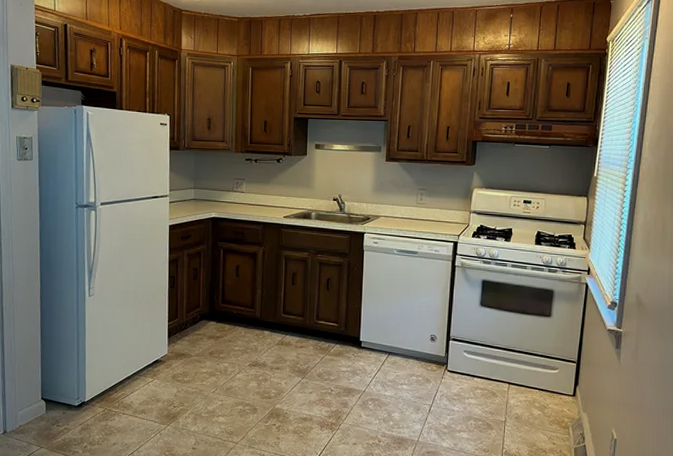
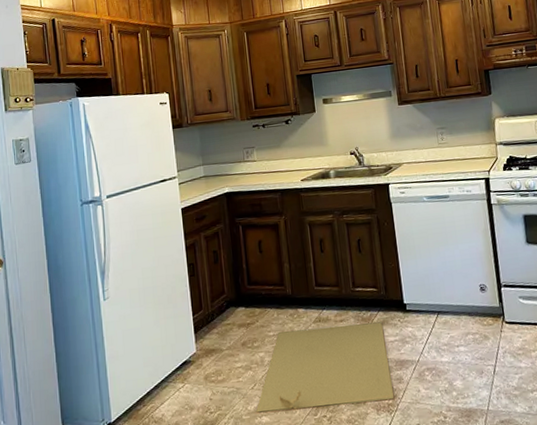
door mat: none [214,348,338,420] -> present [255,322,395,413]

